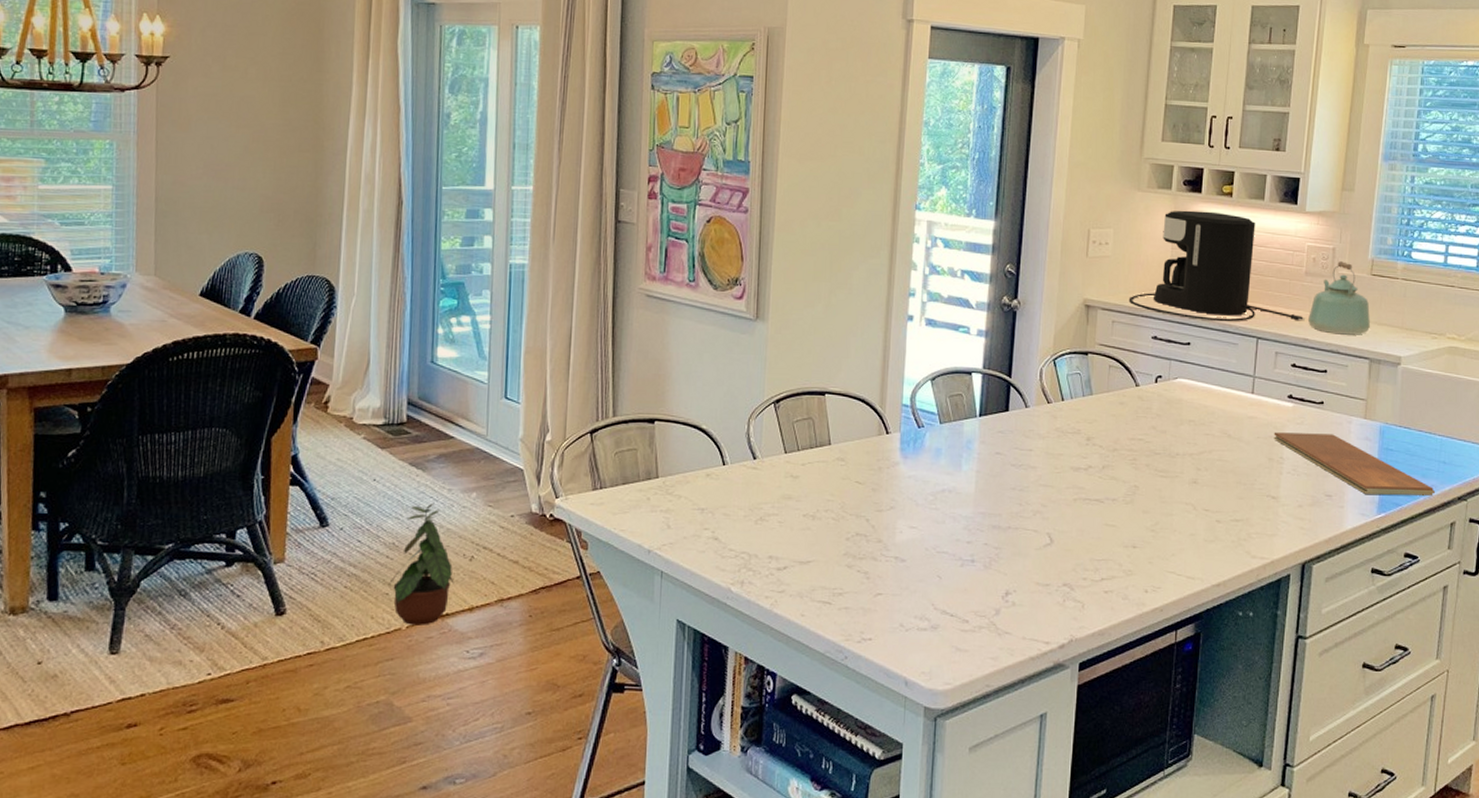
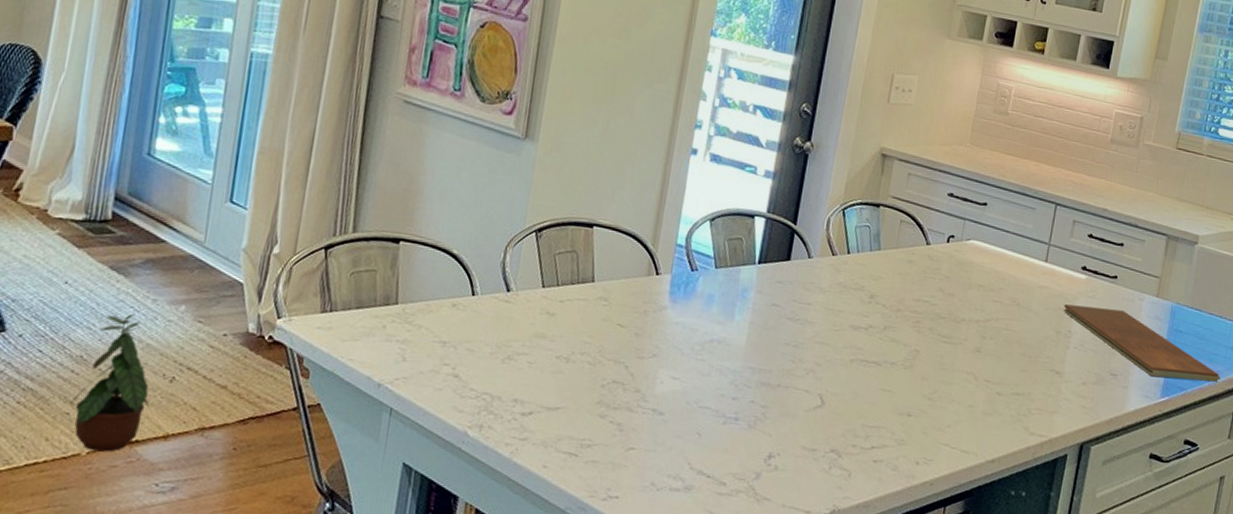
coffee maker: present [1128,210,1305,322] -> none [927,63,1106,190]
kettle: present [1307,261,1370,335] -> none [1108,131,1172,210]

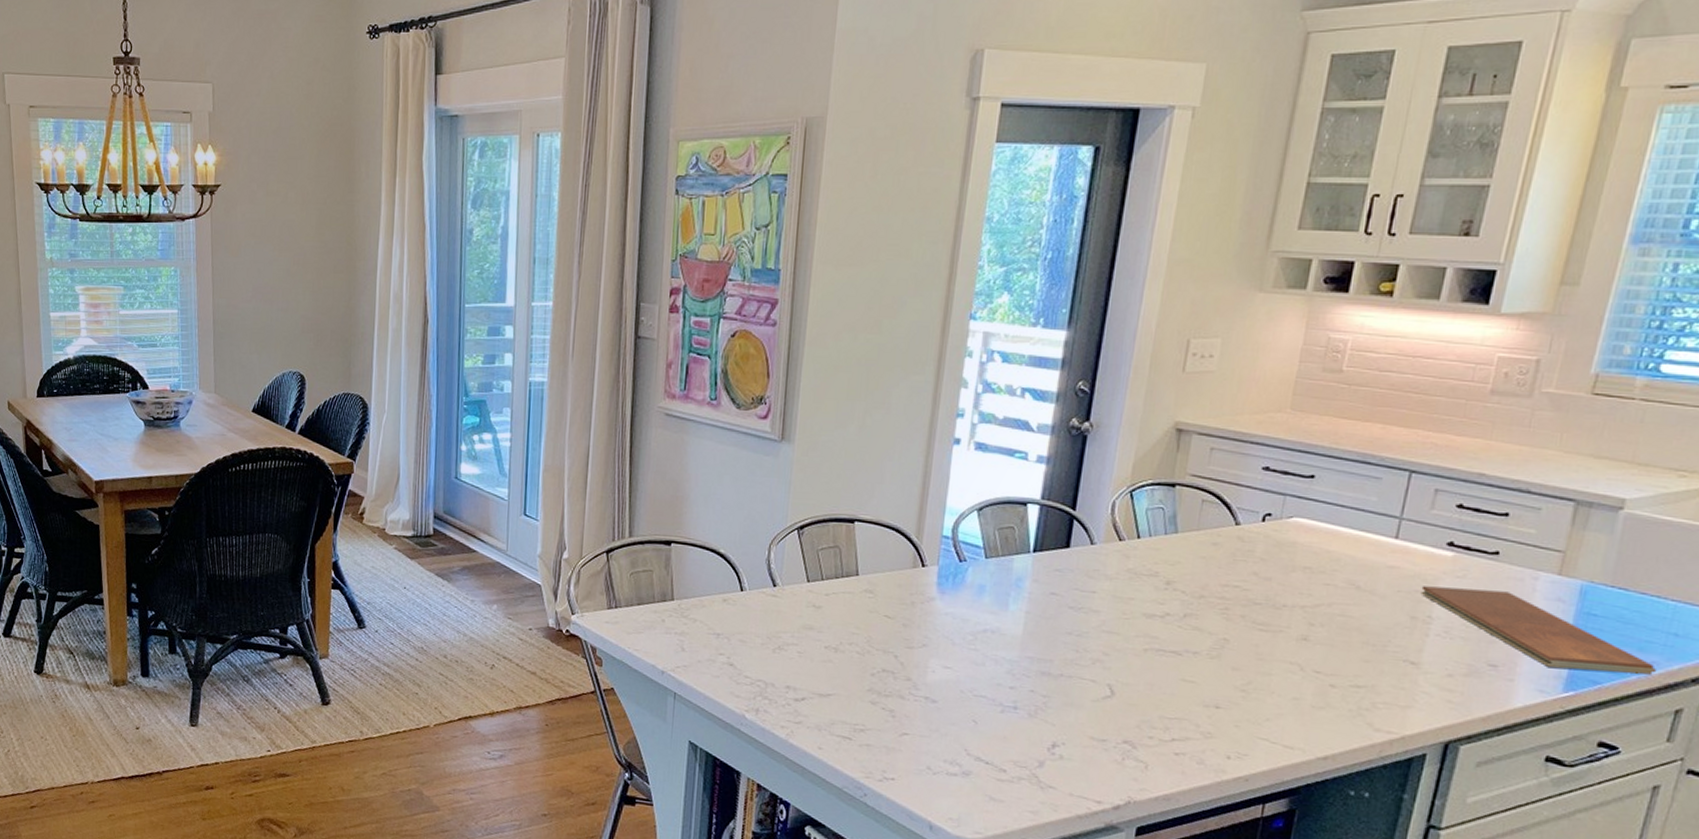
potted plant: present [70,313,149,452] -> none [418,612,477,725]

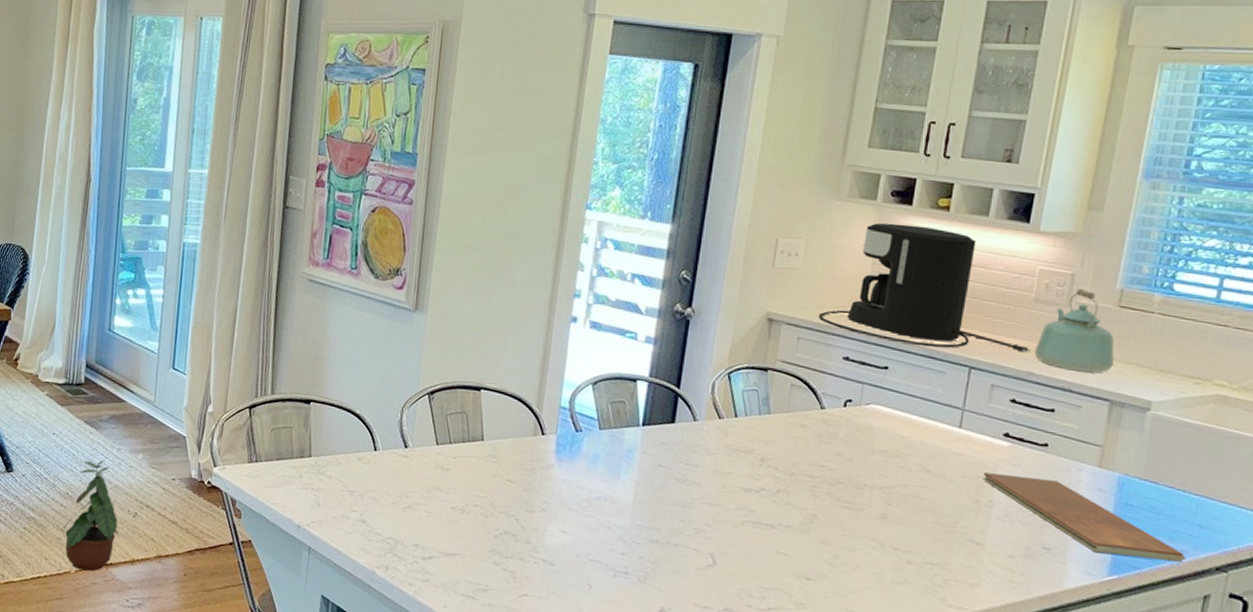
potted plant: none [418,612,477,725] -> present [61,459,119,572]
coffee maker: none [1235,314,1483,452] -> present [818,223,1031,352]
kettle: none [1487,377,1584,471] -> present [1034,289,1114,374]

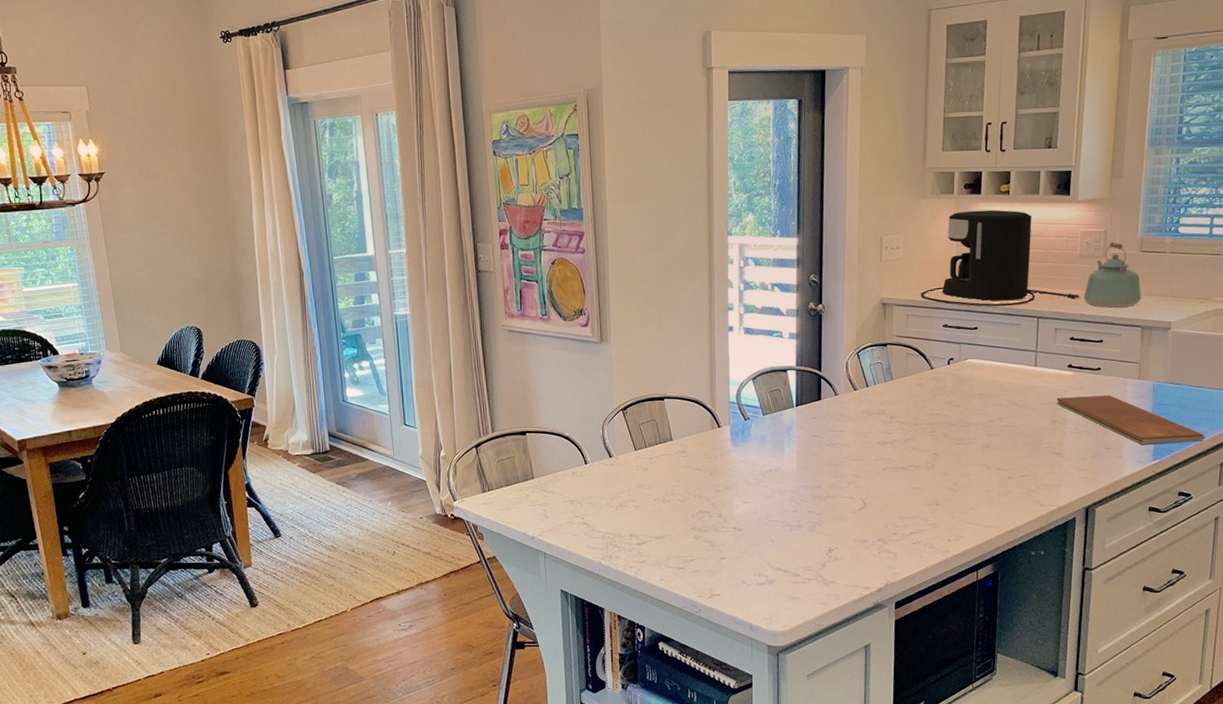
potted plant: present [61,459,119,572] -> none [333,512,383,608]

